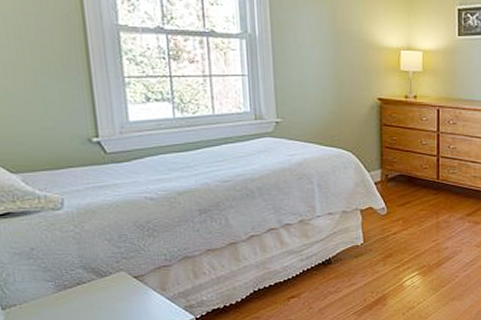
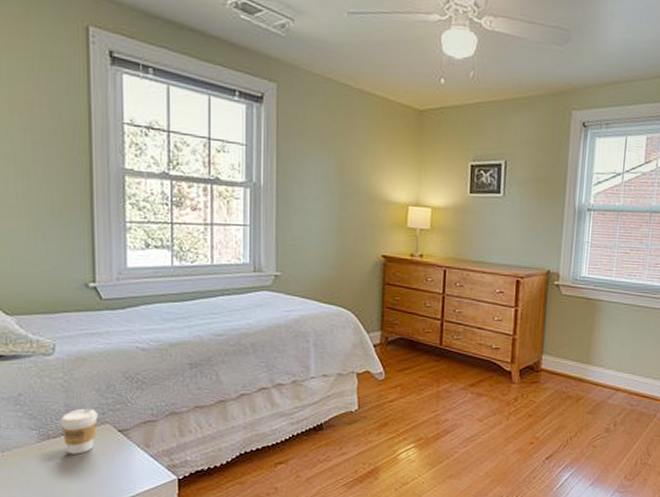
coffee cup: none [75,257,113,302] -> present [60,408,98,454]

